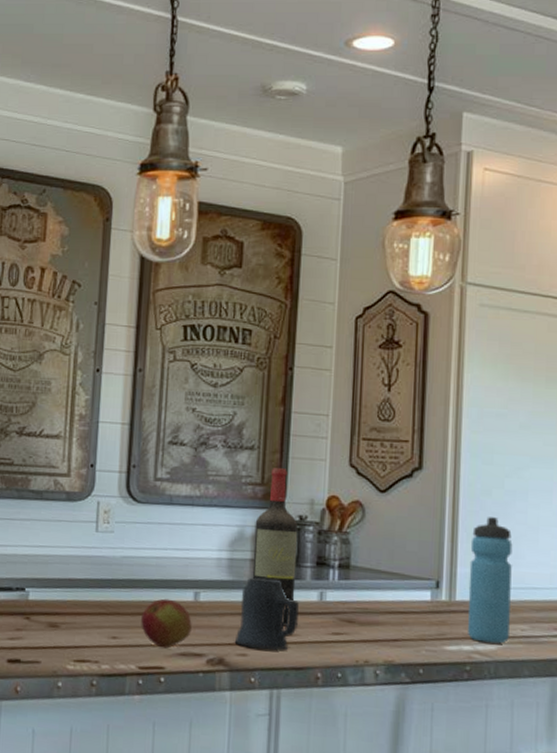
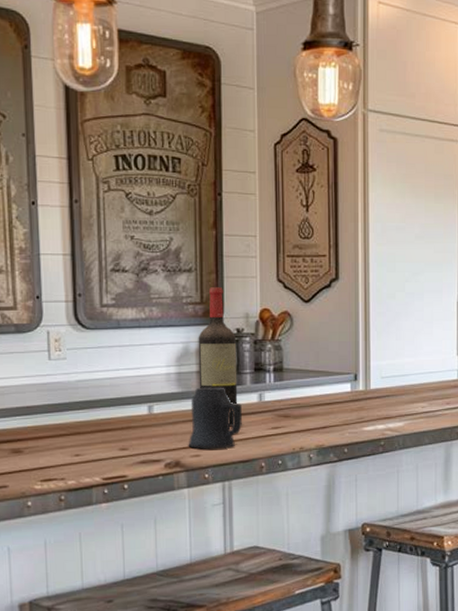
apple: present [141,598,192,649] -> none [101,414,149,459]
water bottle: present [468,517,513,644] -> none [380,316,413,421]

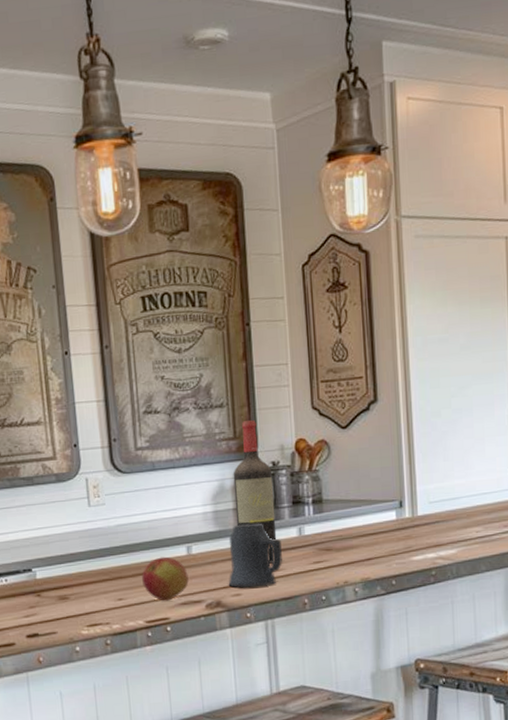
apple: none [101,414,149,459] -> present [142,556,189,601]

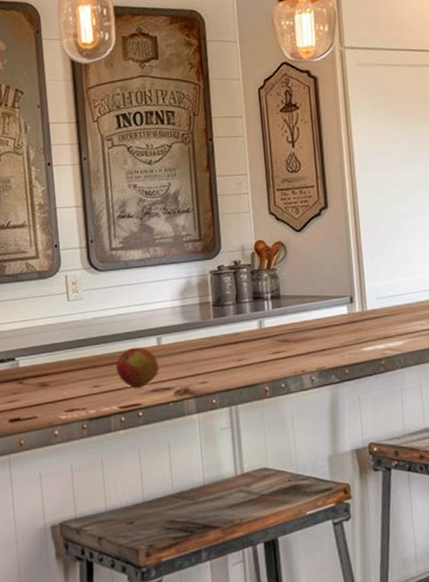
mug: present [228,523,282,588] -> none [195,316,245,376]
wine bottle: present [233,420,277,561] -> none [198,224,239,351]

